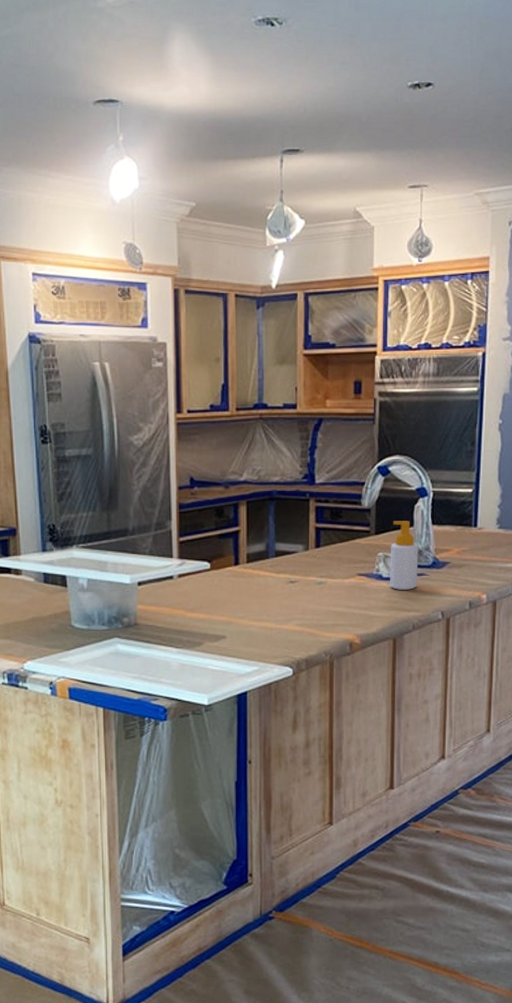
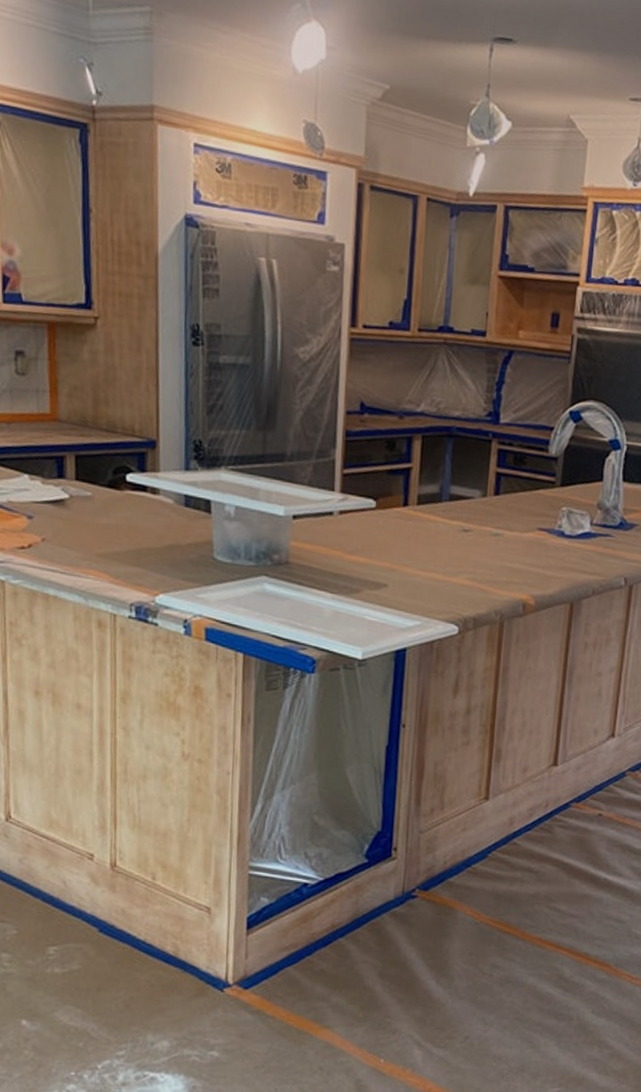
soap bottle: present [390,521,418,590] -> none [572,473,606,551]

